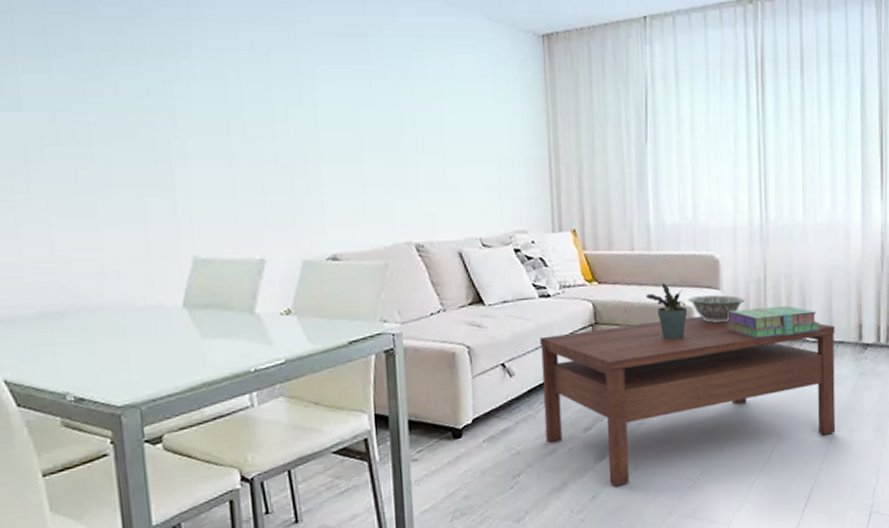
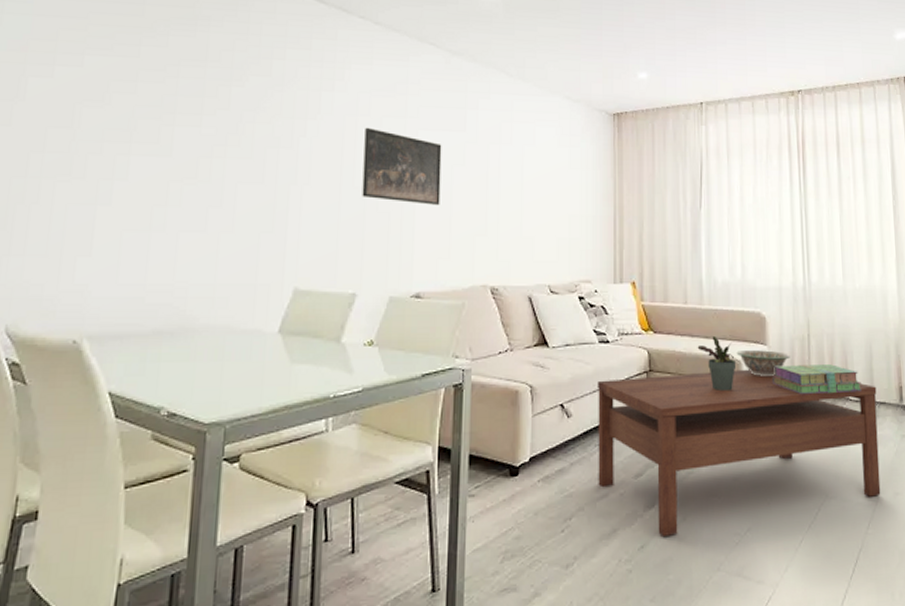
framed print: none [249,64,349,154] -> present [362,127,442,205]

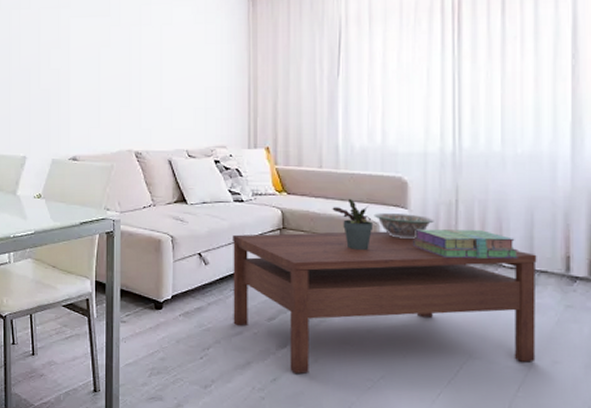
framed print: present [362,127,442,205] -> none [27,18,90,82]

